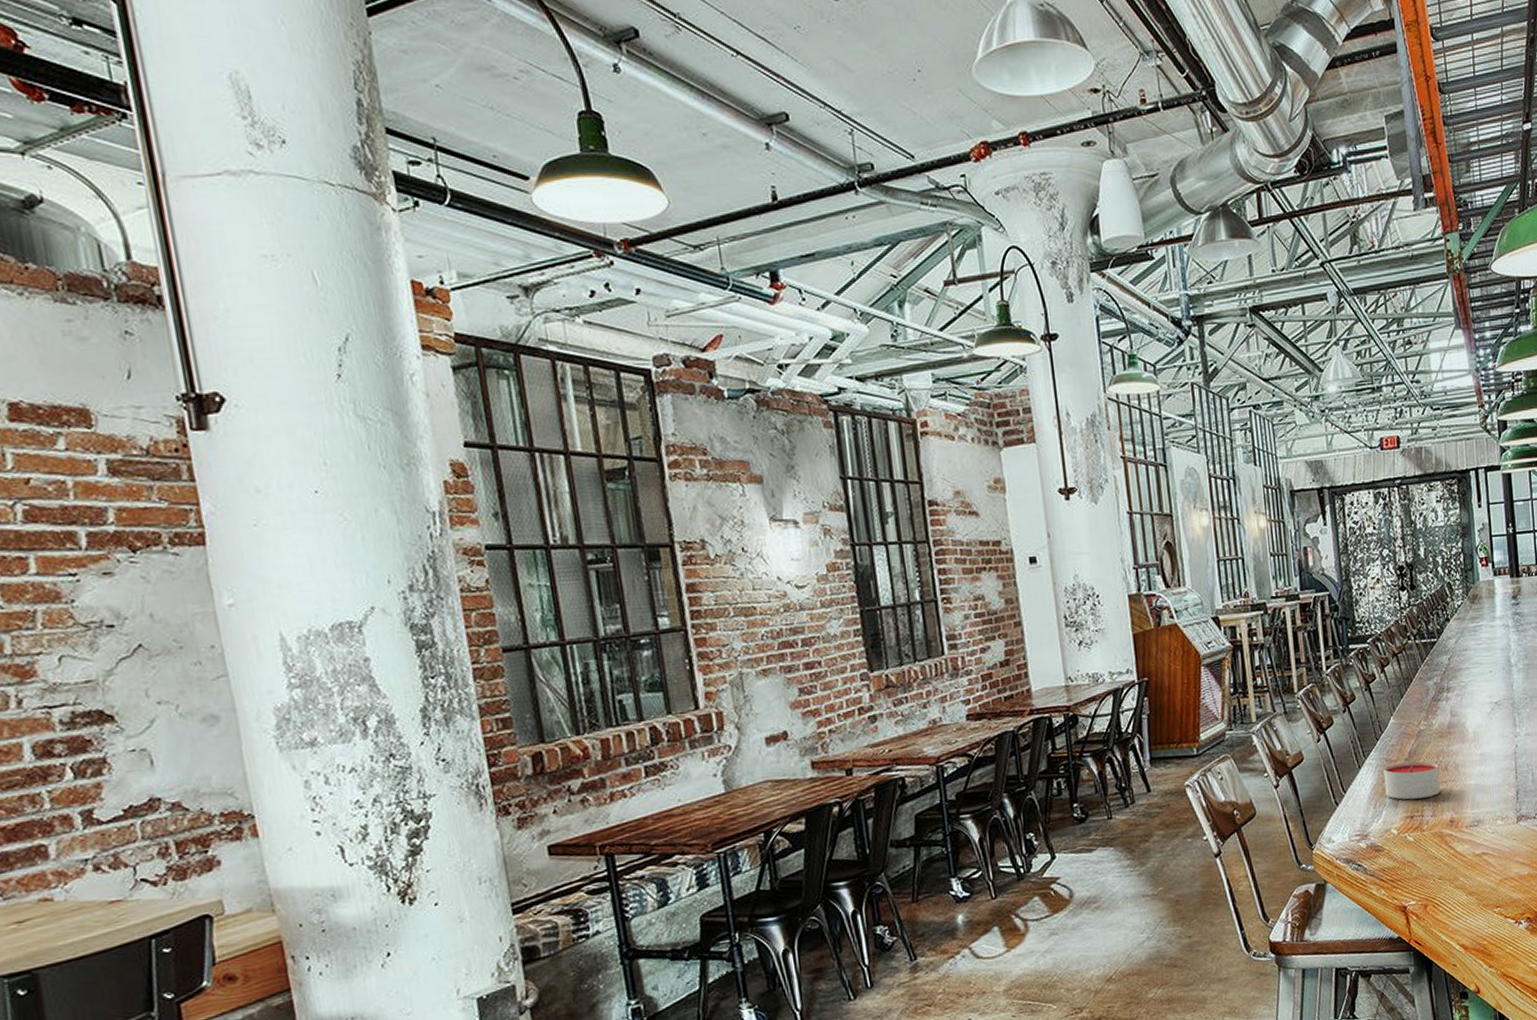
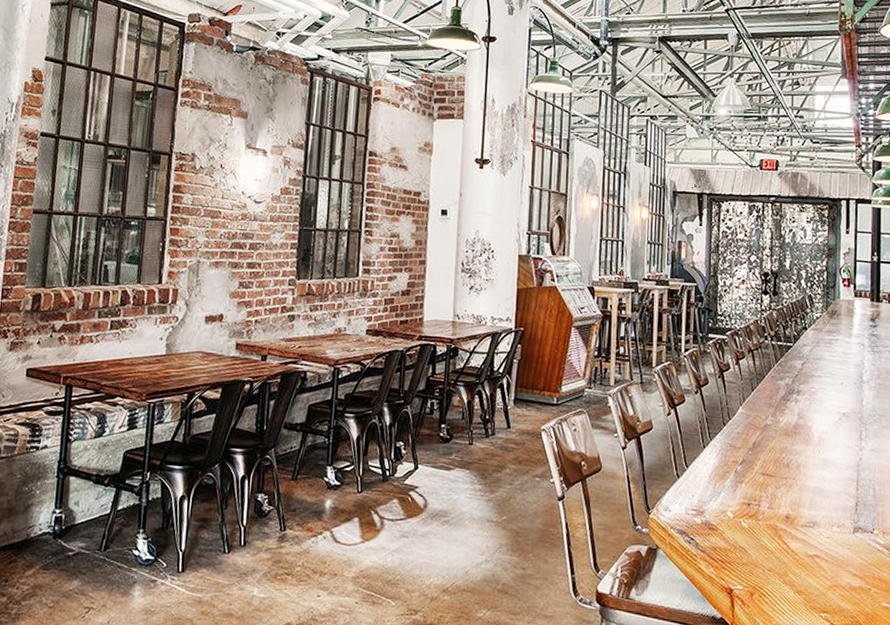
candle: present [1383,761,1440,800] -> none [726,450,780,489]

